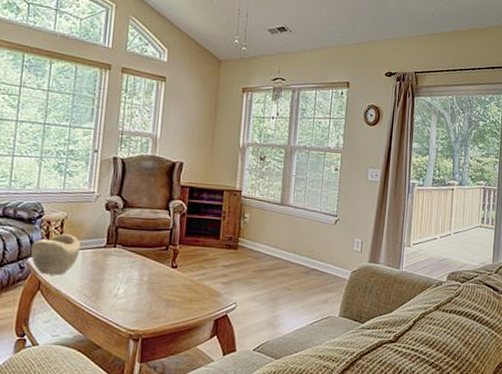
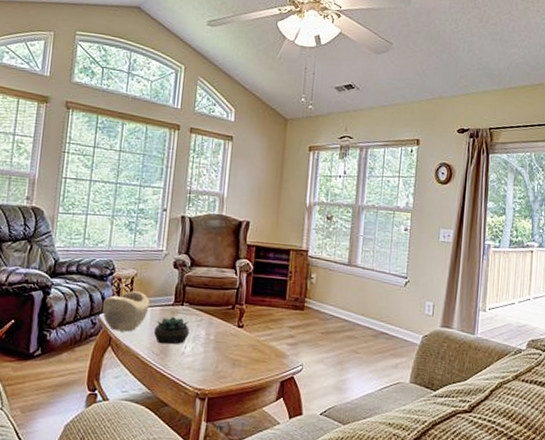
succulent plant: none [85,258,122,287] -> present [153,316,189,345]

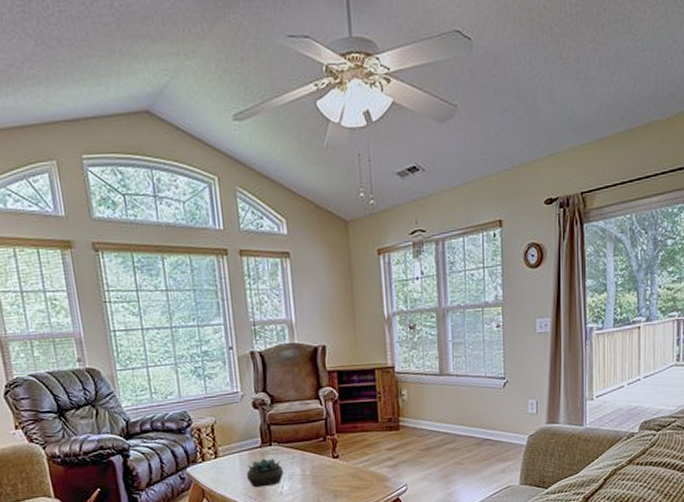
decorative bowl: present [102,291,150,332] -> none [186,439,237,483]

